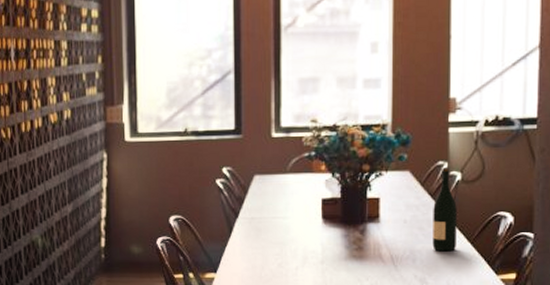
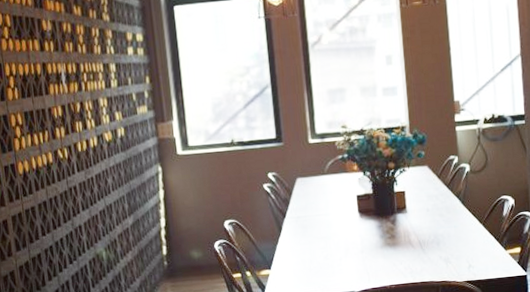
wine bottle: present [432,167,457,252] -> none [449,161,471,234]

